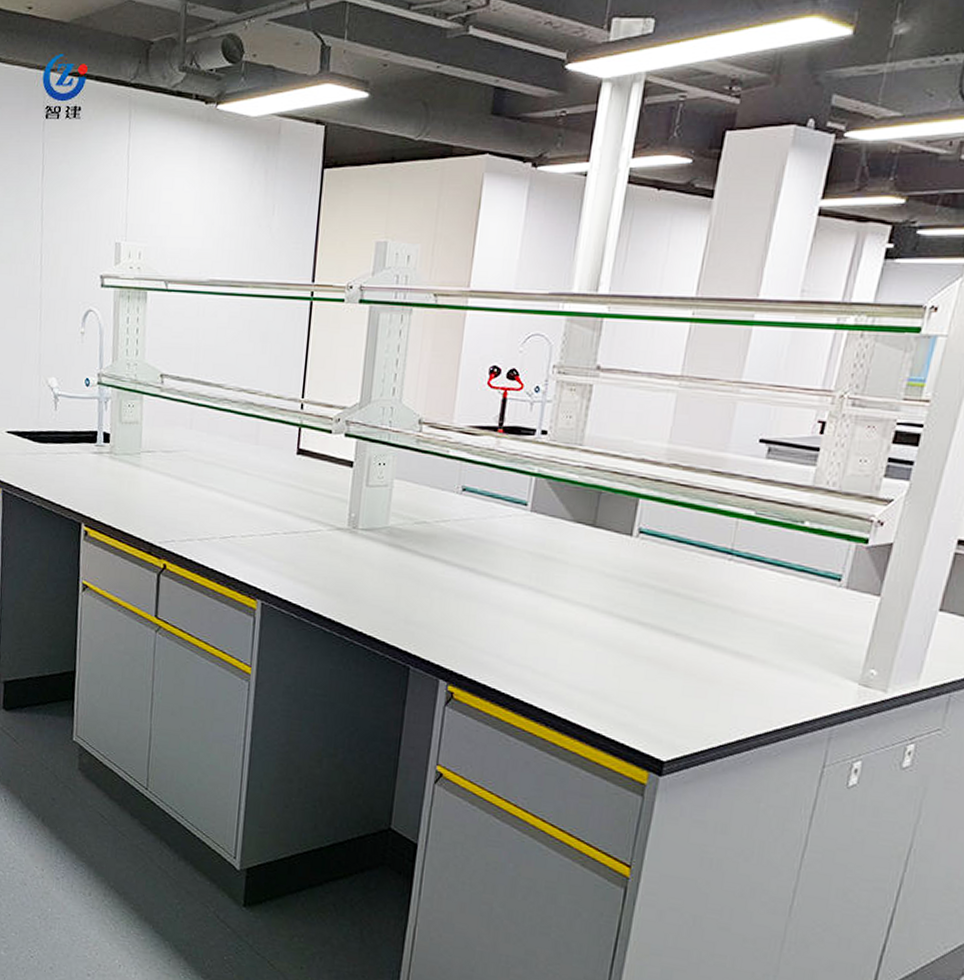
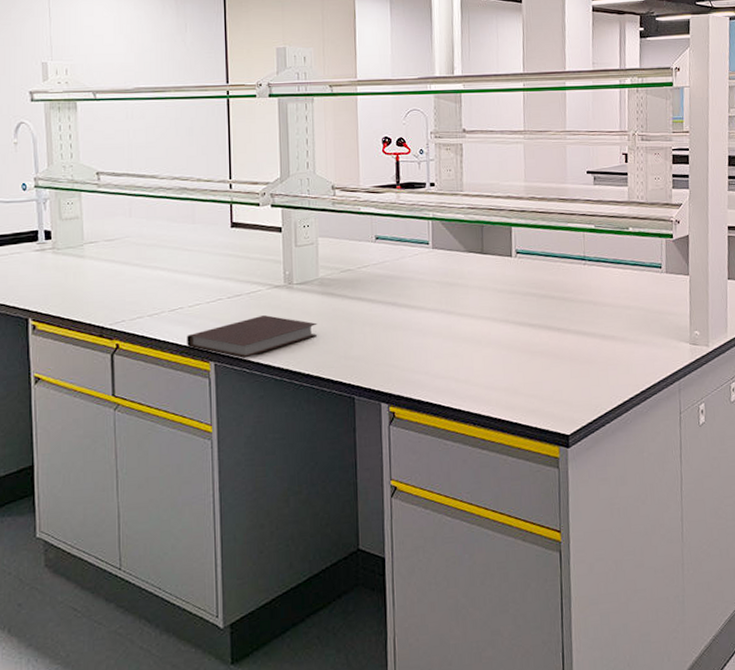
notebook: none [235,558,379,602] -> present [187,315,318,358]

